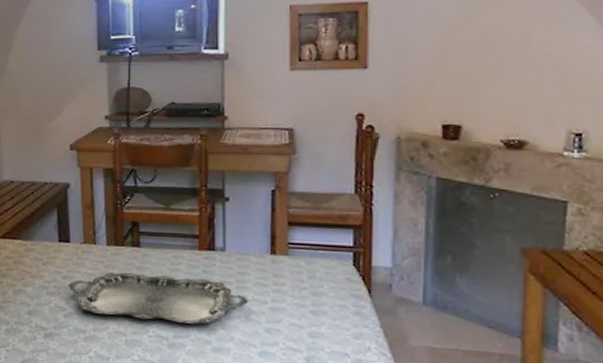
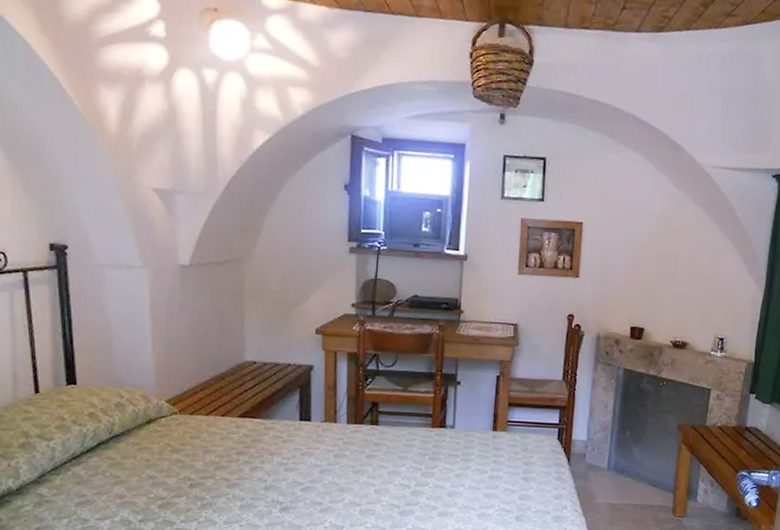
serving tray: present [68,272,248,325] -> none [307,448,472,493]

